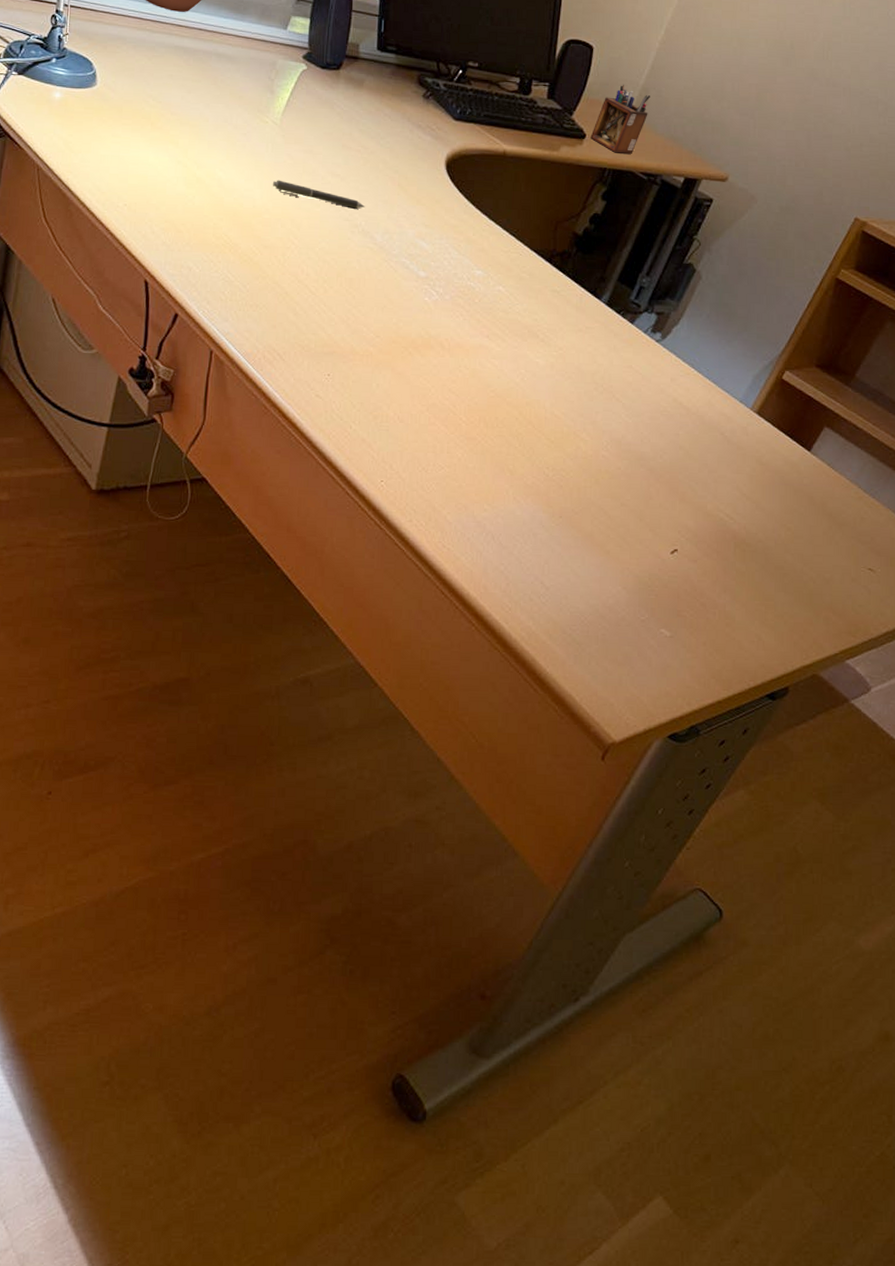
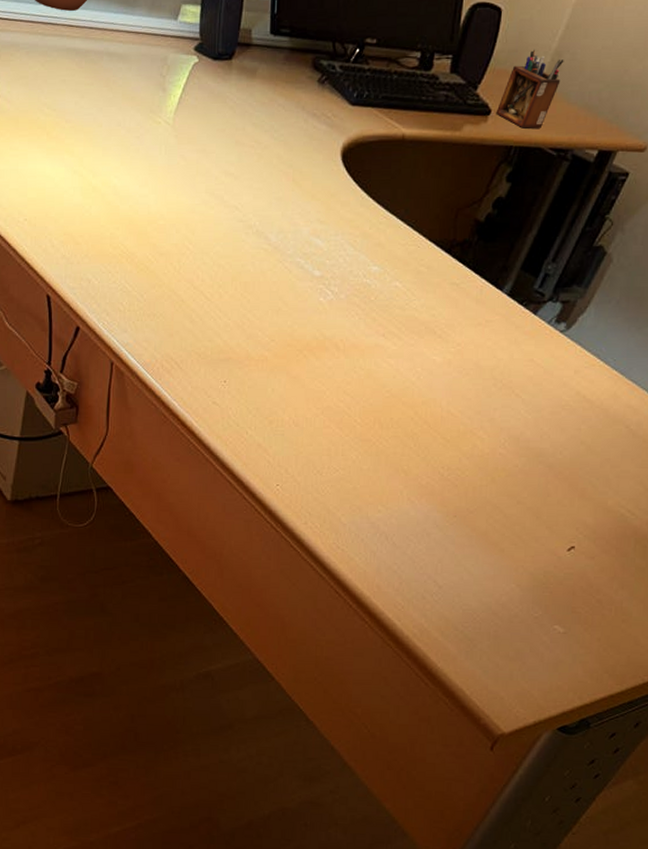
pen: present [272,180,366,209] -> none [166,183,260,209]

